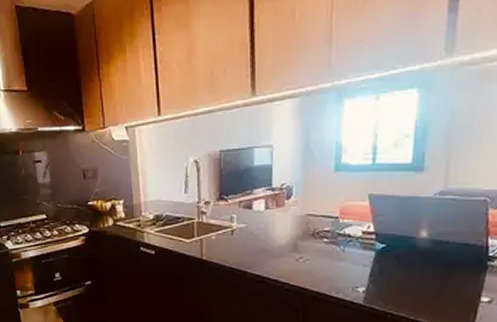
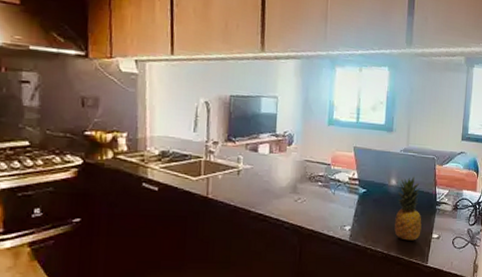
fruit: none [425,226,465,305] -> present [394,177,422,241]

